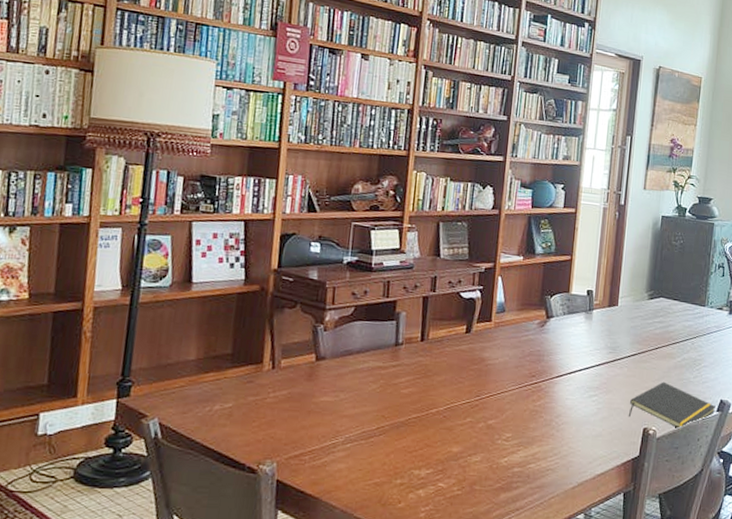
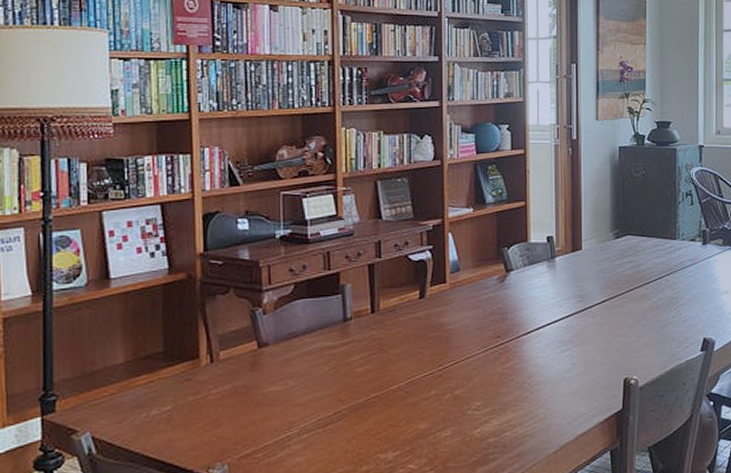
notepad: present [628,381,716,430] -> none [605,326,700,376]

